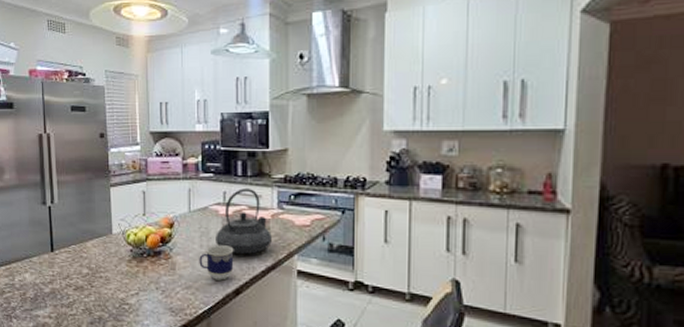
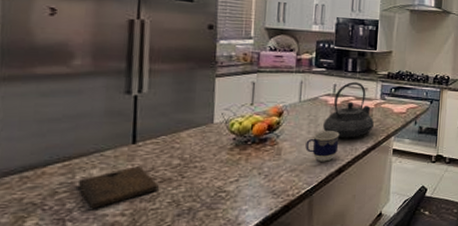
cutting board: none [16,273,74,309] -> present [77,166,159,209]

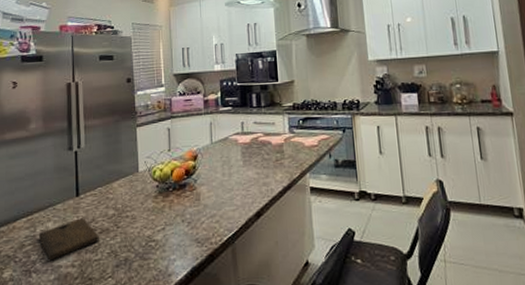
cup: present [305,131,340,162] -> none [222,171,253,206]
teapot: present [323,82,374,138] -> none [236,117,286,179]

